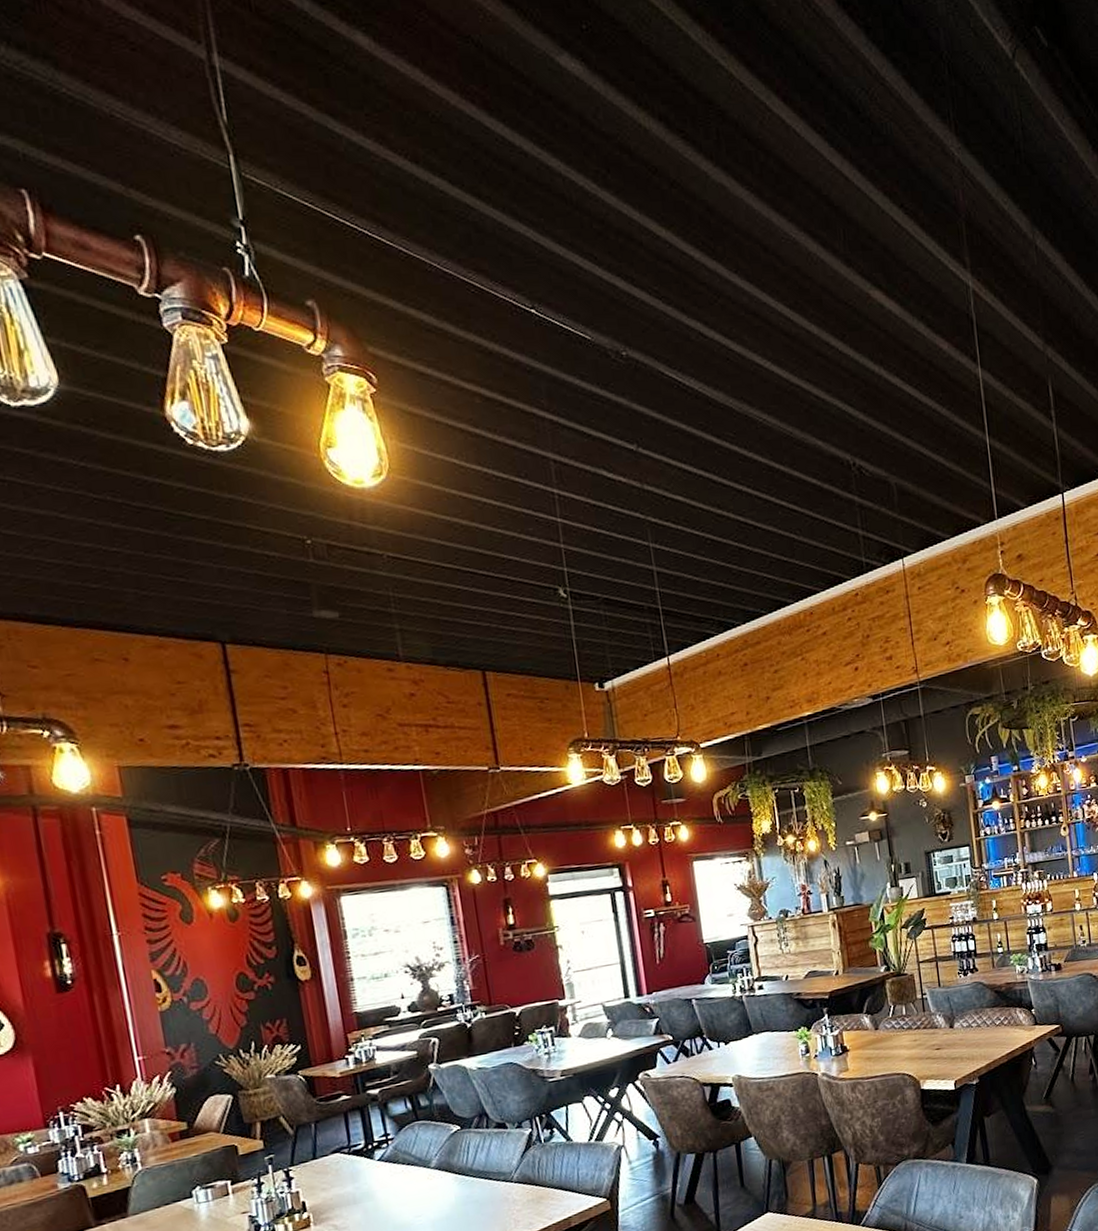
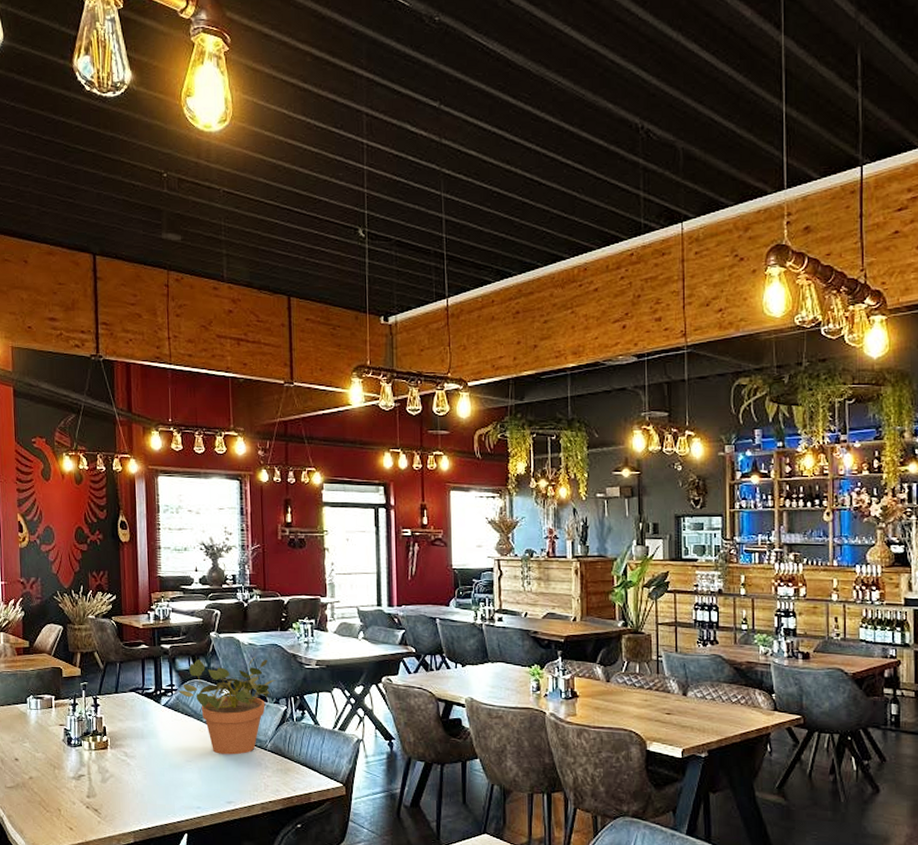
potted plant: none [394,1081,516,1200] -> present [177,657,276,755]

